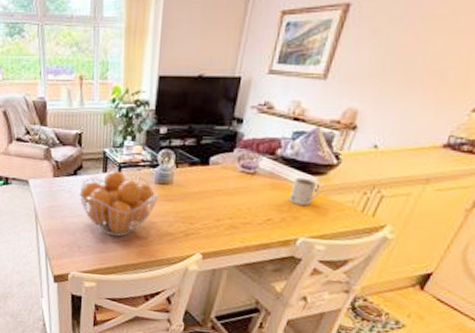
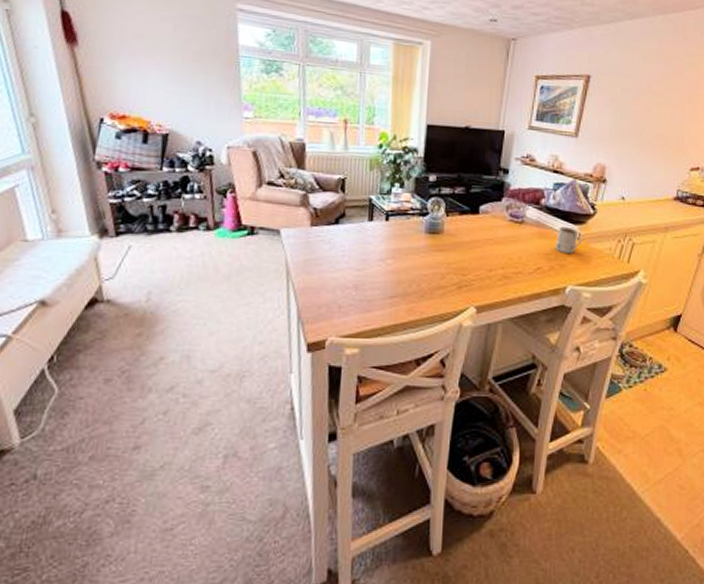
fruit basket: present [79,171,158,237] -> none [341,219,428,293]

